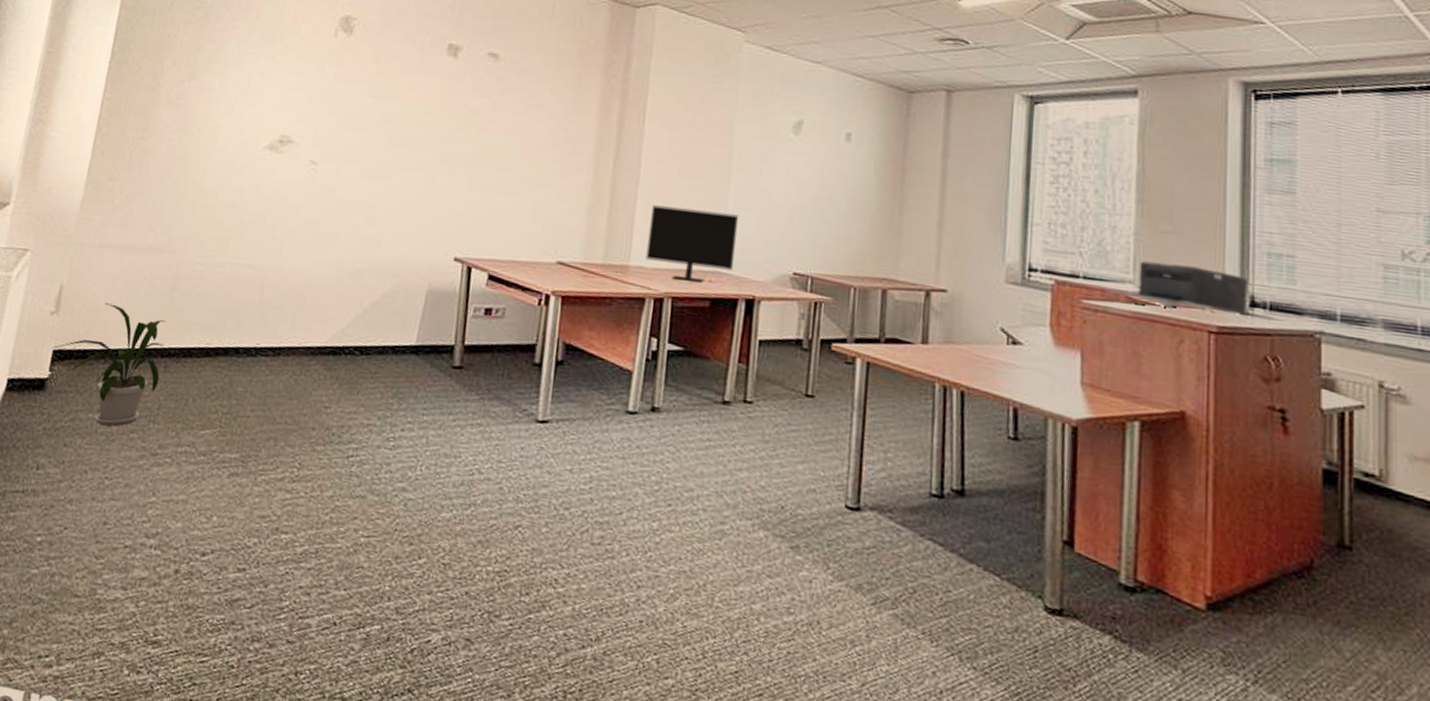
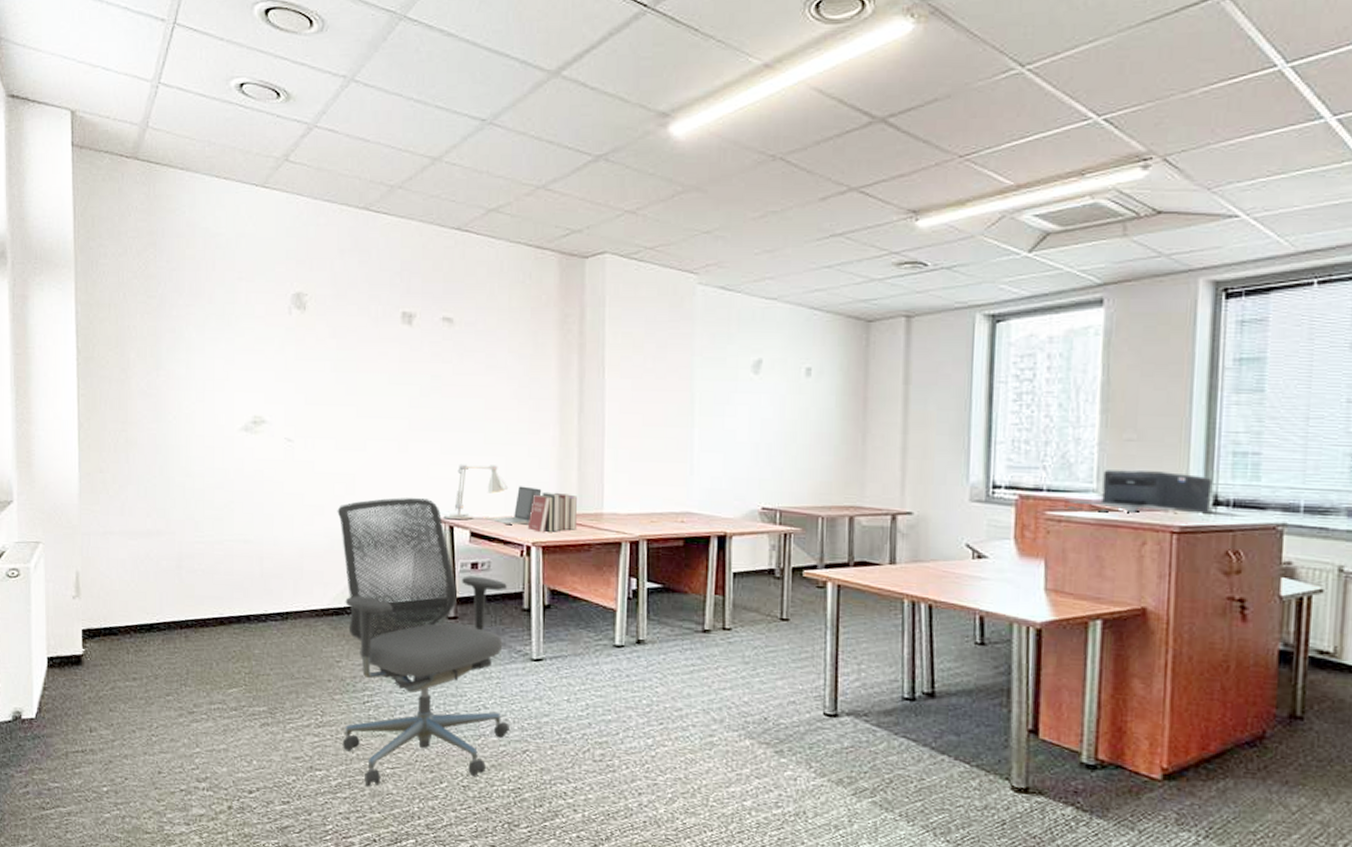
house plant: present [52,303,166,426] -> none [81,584,182,692]
office chair: none [315,231,520,558] -> present [337,497,511,787]
desk lamp: none [462,202,534,262] -> present [443,464,509,520]
laptop: none [505,230,568,271] -> present [485,486,542,525]
books: none [548,238,604,282] -> present [527,491,577,533]
monitor: present [645,205,739,284] -> none [618,454,705,525]

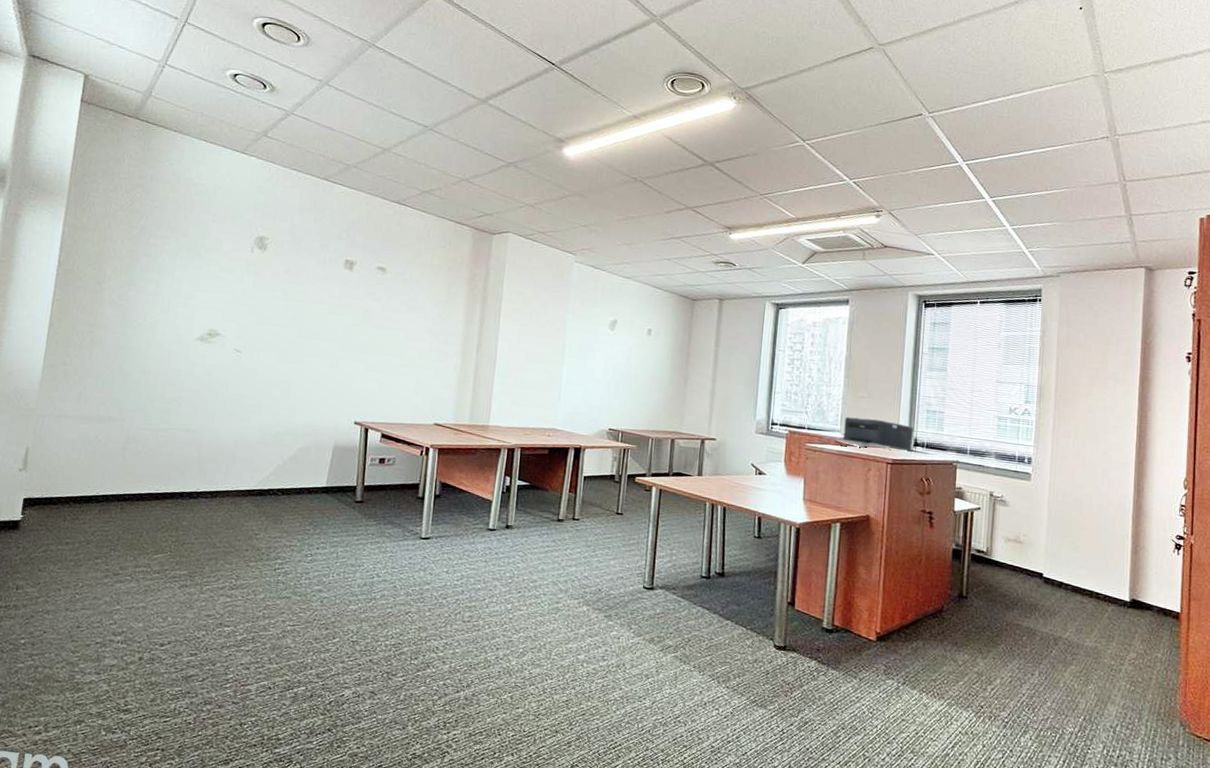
office chair: present [337,497,511,787] -> none [251,403,407,642]
desk lamp: present [443,464,509,520] -> none [360,380,417,424]
laptop: present [485,486,542,525] -> none [394,400,443,430]
books: present [527,491,577,533] -> none [428,406,470,438]

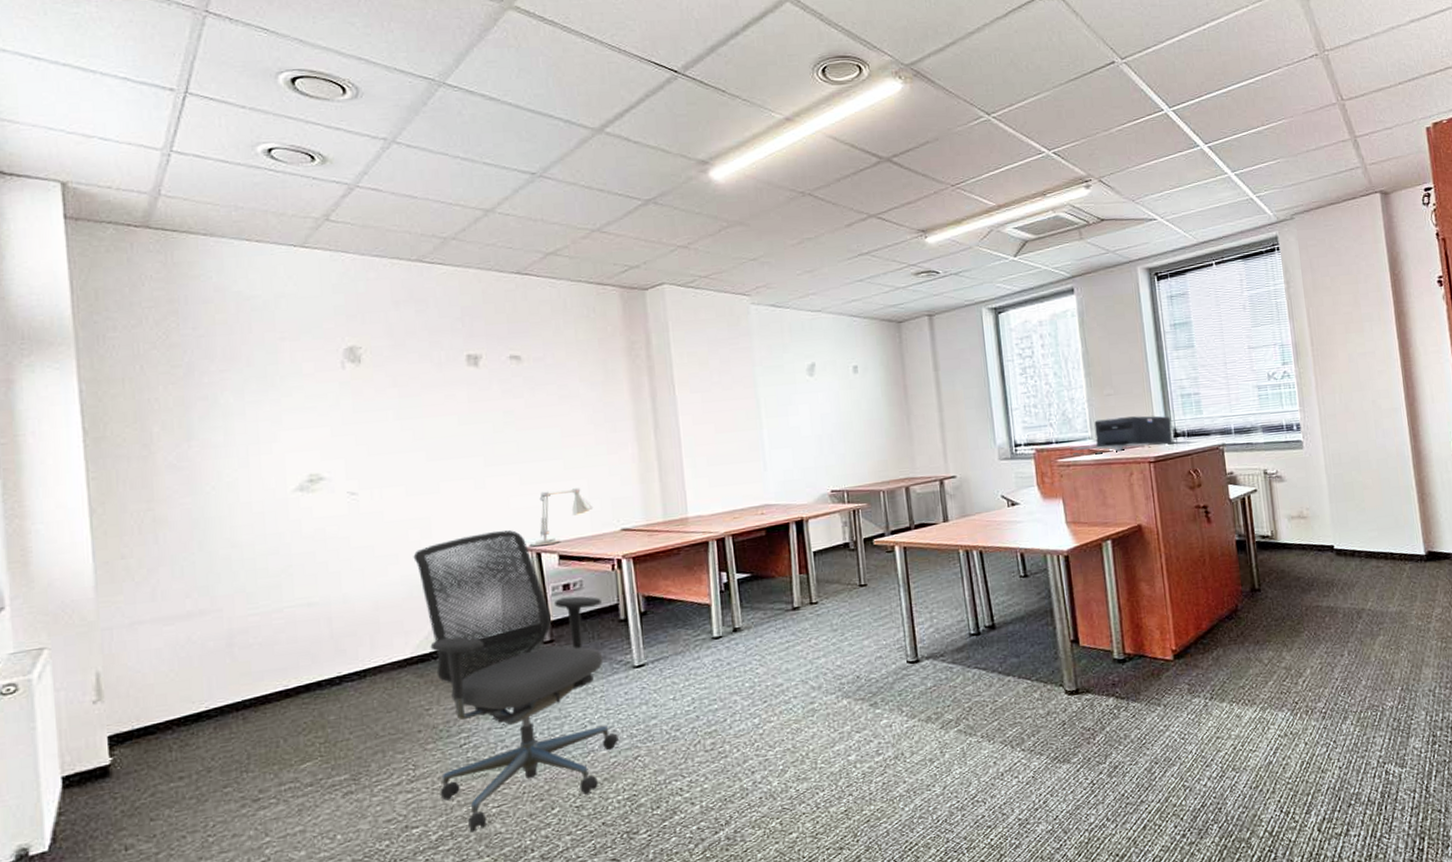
office chair: none [251,403,407,642] -> present [413,530,620,833]
desk lamp: none [360,380,417,424] -> present [529,488,594,548]

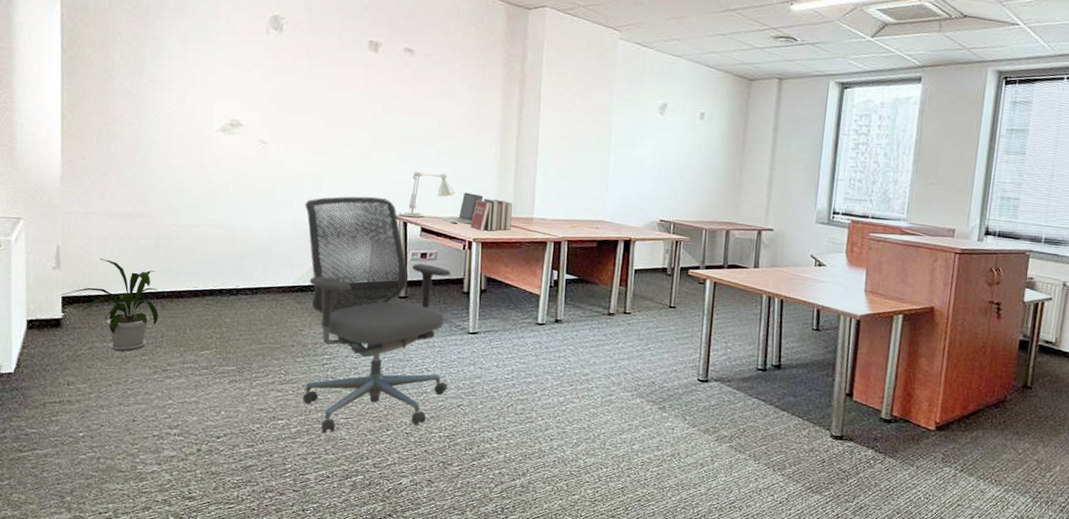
house plant: none [105,676,241,791] -> present [60,259,158,352]
laptop: none [572,503,627,543] -> present [434,192,484,224]
books: none [616,504,664,545] -> present [470,198,512,231]
printer: present [1072,415,1198,456] -> none [885,205,1007,244]

